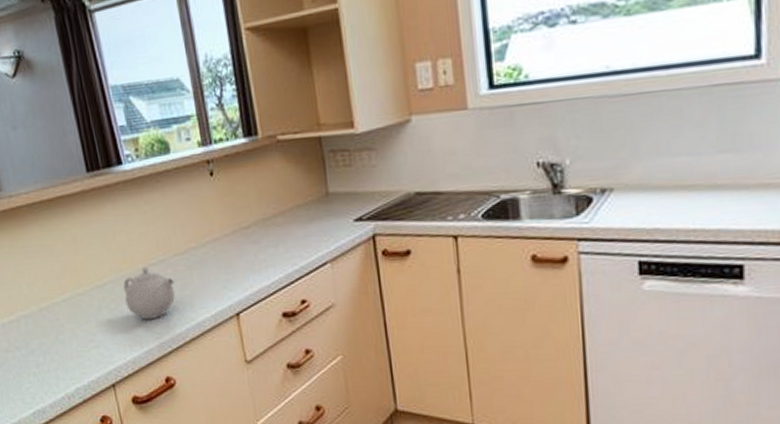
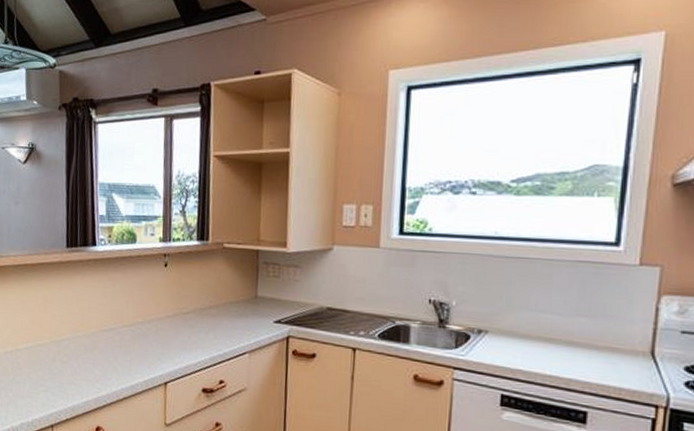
teapot: present [123,266,175,320] -> none [76,331,119,376]

